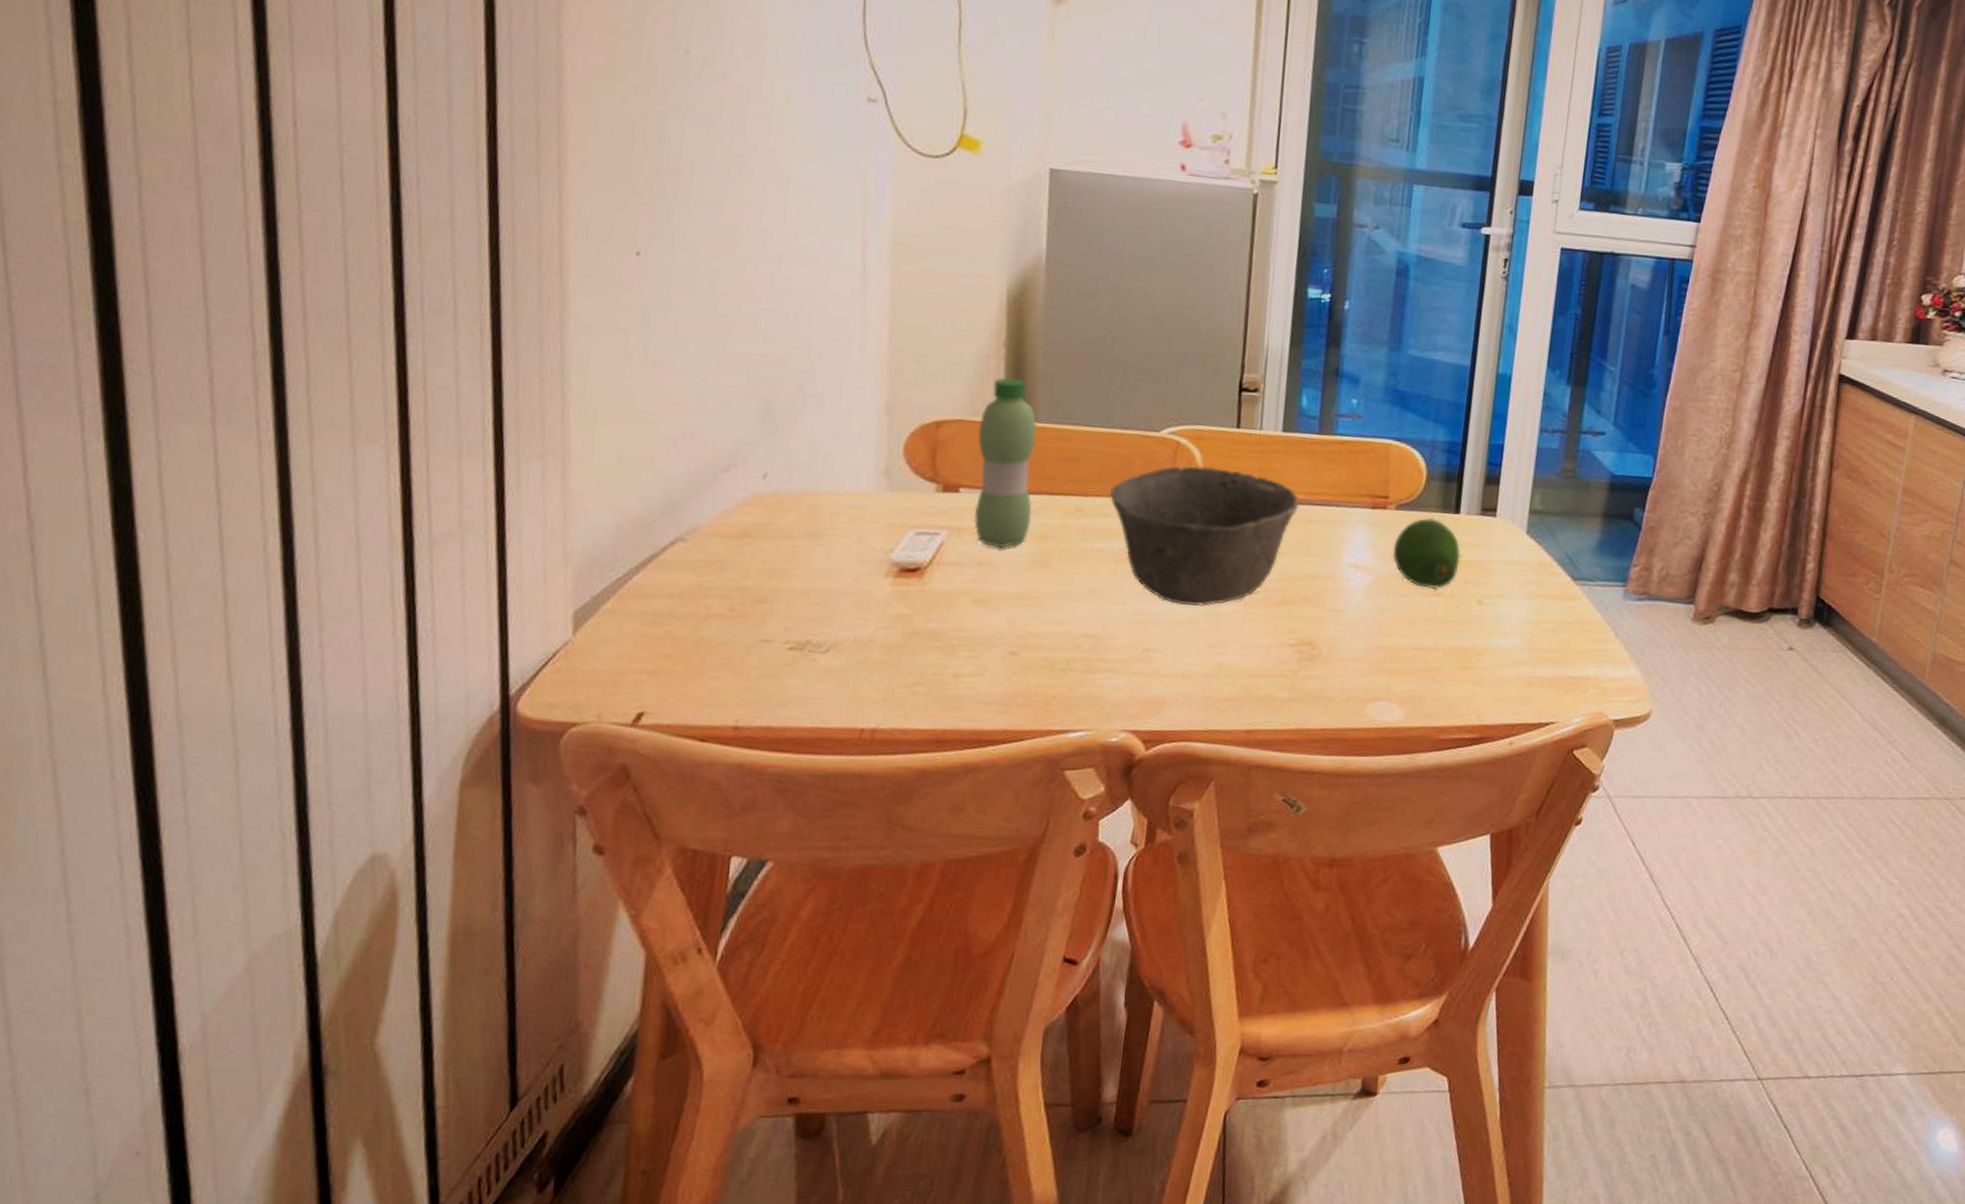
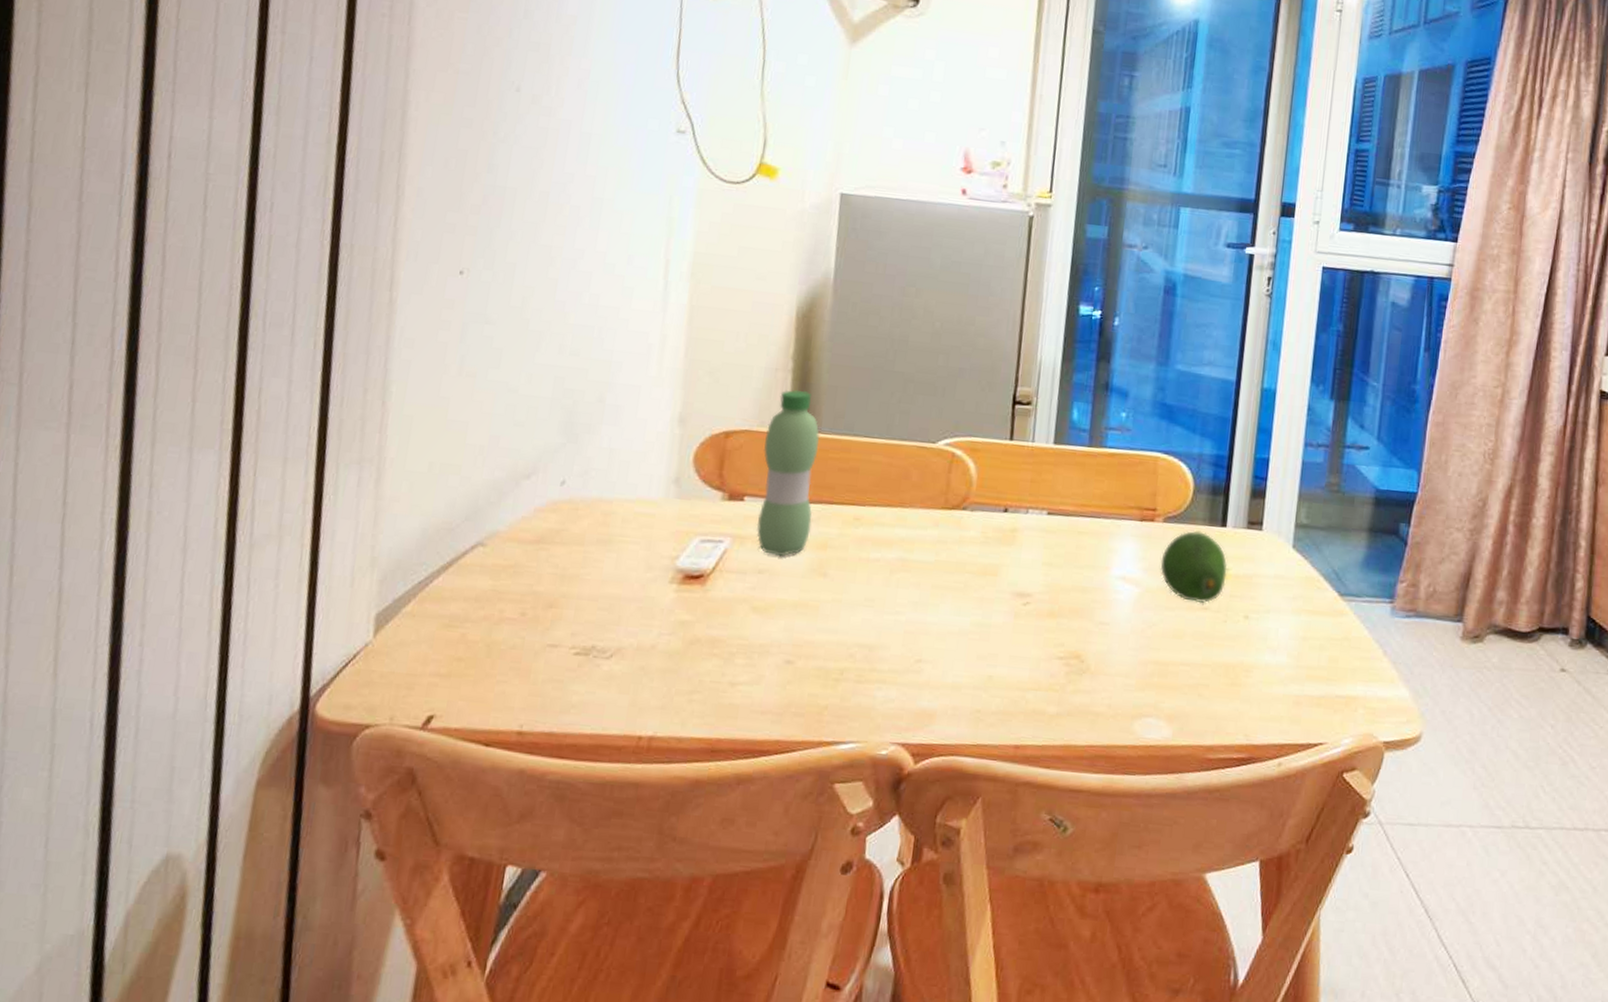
bowl: present [1109,466,1299,606] -> none [886,477,1069,617]

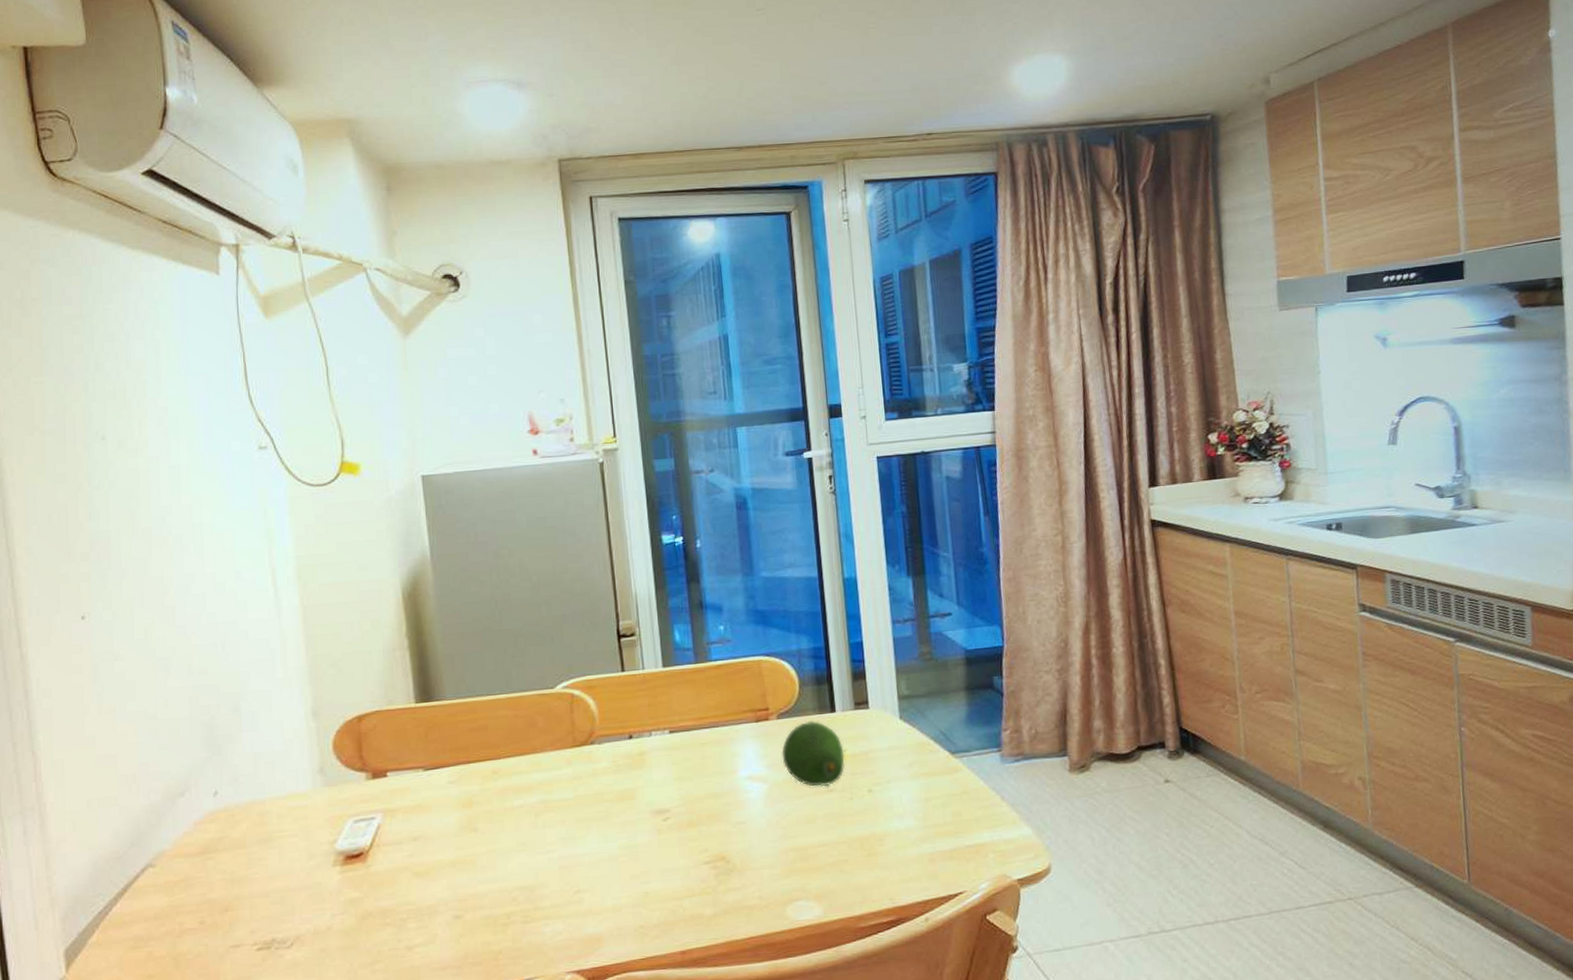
water bottle: present [756,389,819,557] -> none [395,663,454,822]

